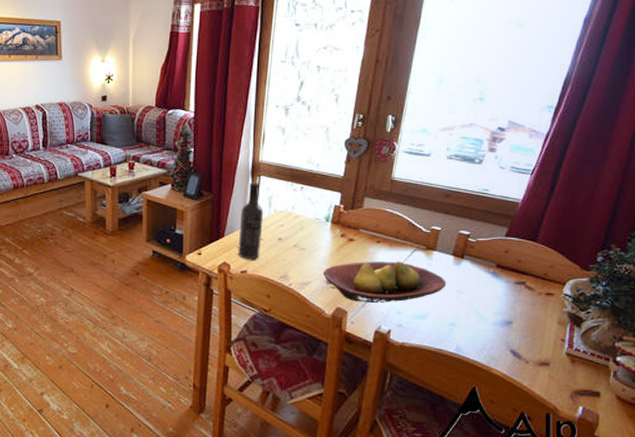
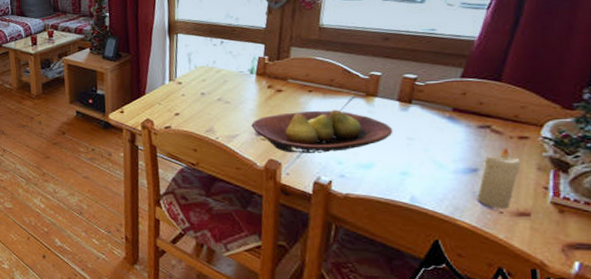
wine bottle: present [238,183,264,260] -> none [159,40,184,116]
candle: none [509,303,546,359] -> present [477,148,521,209]

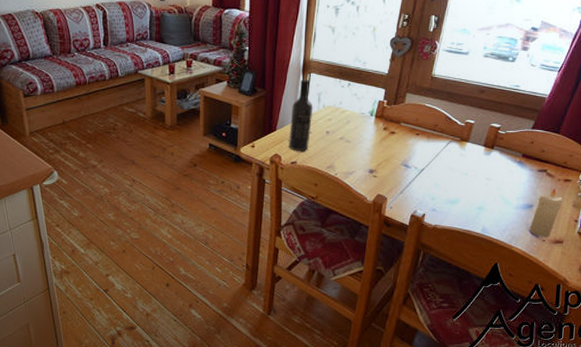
wine bottle: none [159,40,184,116] -> present [289,80,313,152]
fruit bowl: present [251,109,393,153] -> none [366,152,477,190]

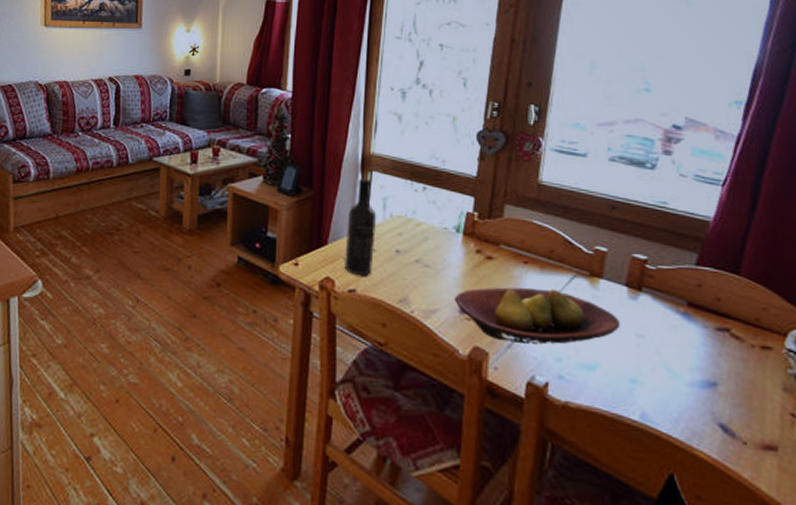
fruit bowl: none [366,152,477,190] -> present [454,287,621,345]
candle: present [529,188,563,238] -> none [717,359,765,439]

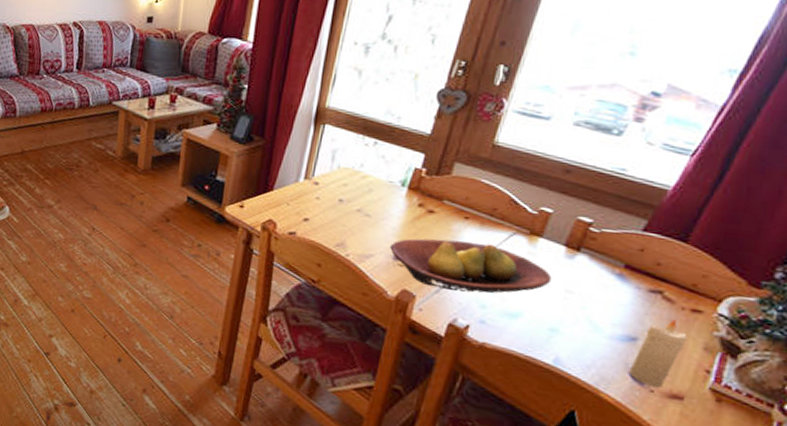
wine bottle: present [345,179,377,276] -> none [287,131,325,221]
candle: none [717,359,765,439] -> present [629,319,687,388]

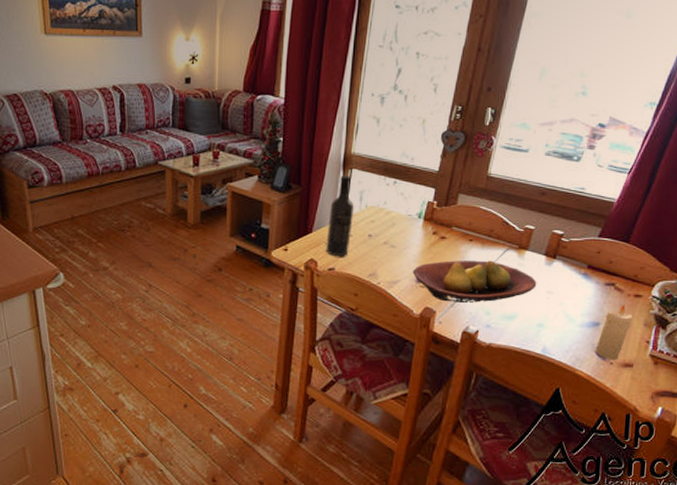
wine bottle: none [287,131,325,221] -> present [326,176,355,257]

